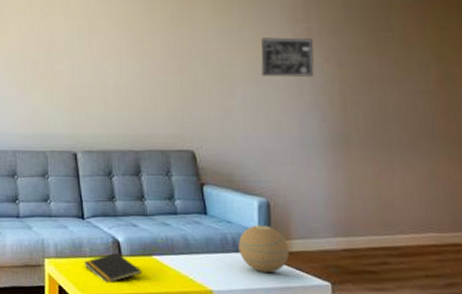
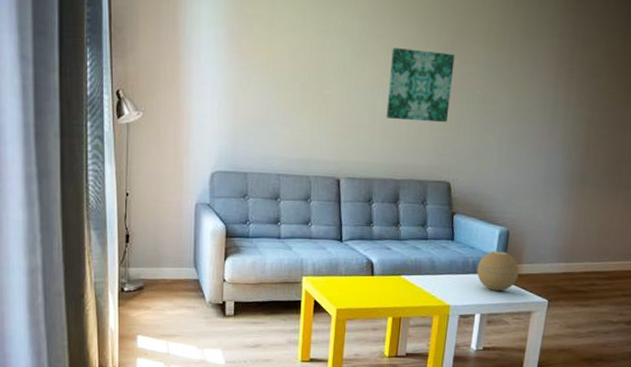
notepad: present [84,252,142,282] -> none [339,272,391,298]
wall art: none [118,22,184,90] -> present [386,48,455,123]
wall art: present [260,37,314,78] -> none [520,76,573,119]

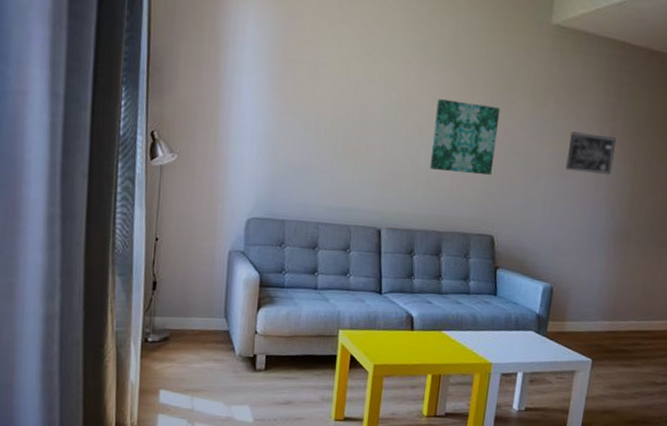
decorative orb: present [477,251,519,292] -> none [519,307,563,350]
wall art: none [520,76,573,119] -> present [565,131,617,176]

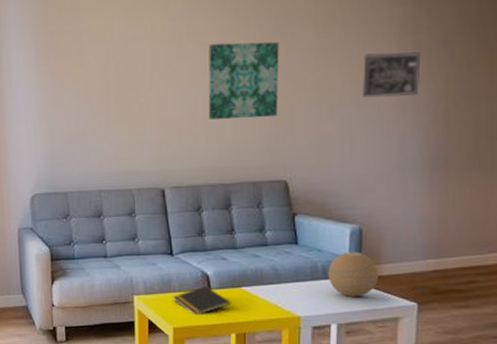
notepad: none [377,326,431,354] -> present [173,285,231,314]
decorative orb: none [519,307,563,350] -> present [328,252,379,298]

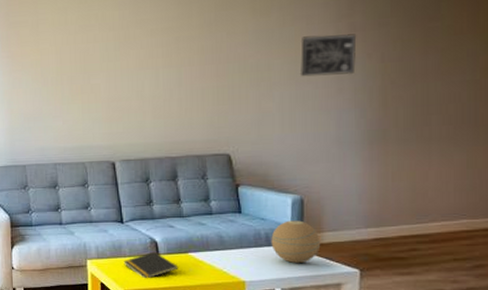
wall art: present [208,41,279,119] -> none [154,26,221,98]

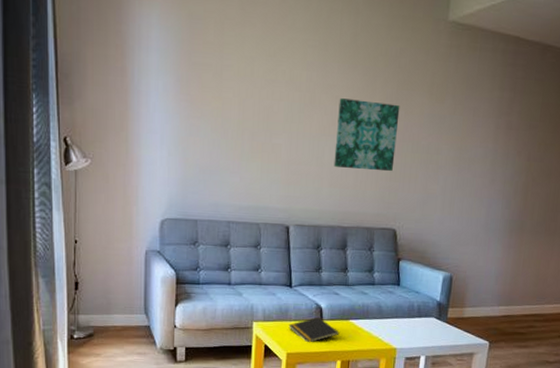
wall art: none [154,26,221,98] -> present [334,98,400,172]
decorative orb: present [271,220,321,264] -> none [422,295,462,335]
wall art: present [299,34,357,77] -> none [462,127,512,169]

